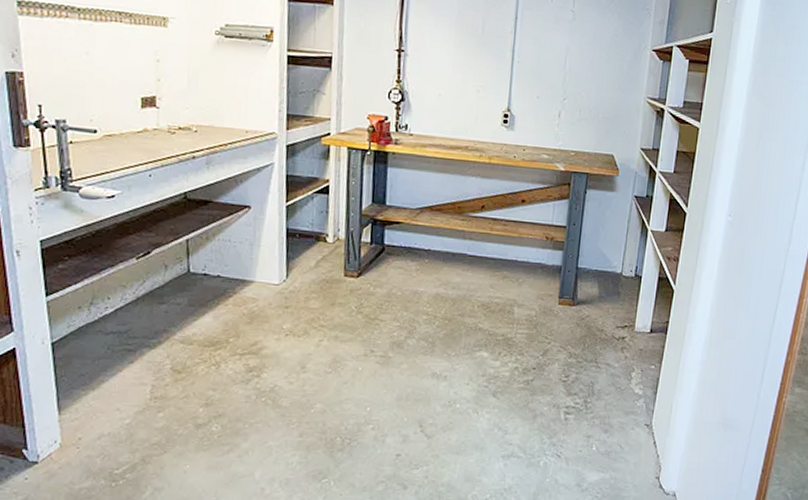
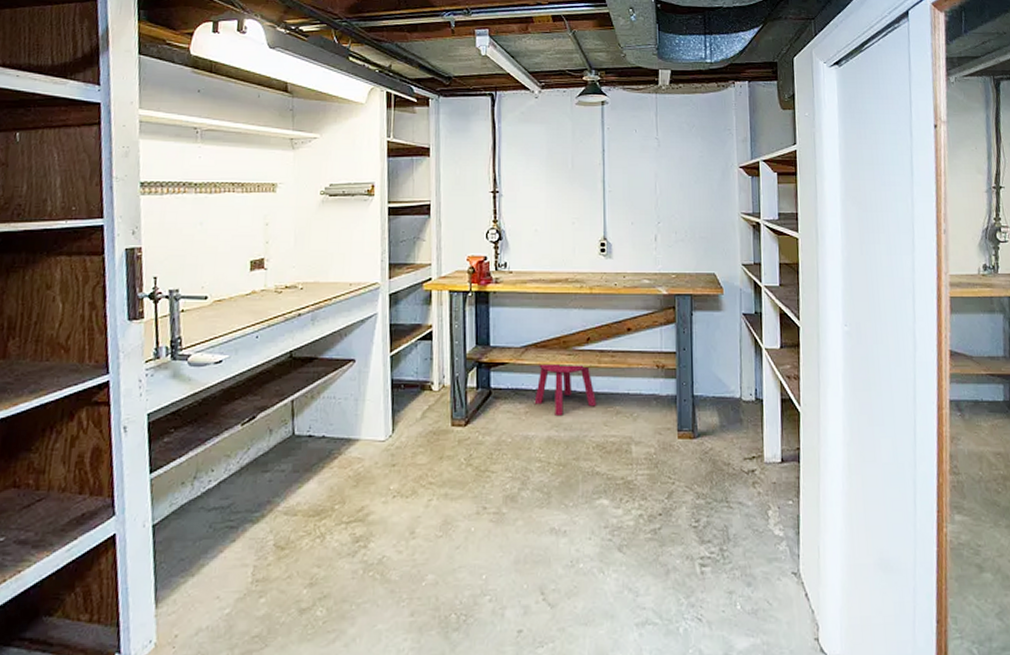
stool: none [425,224,486,275] -> present [534,362,597,415]

